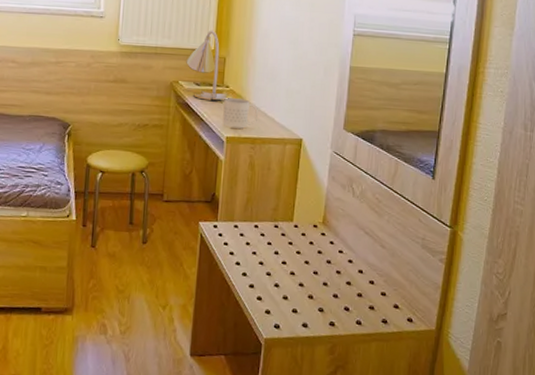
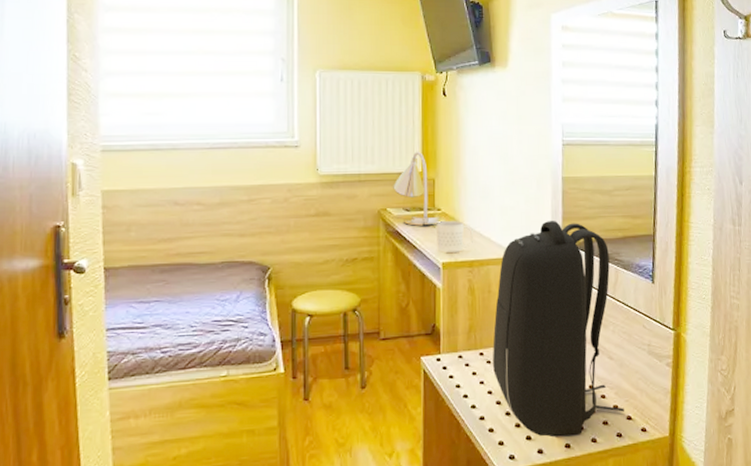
backpack: none [265,107,392,316] -> present [492,221,624,437]

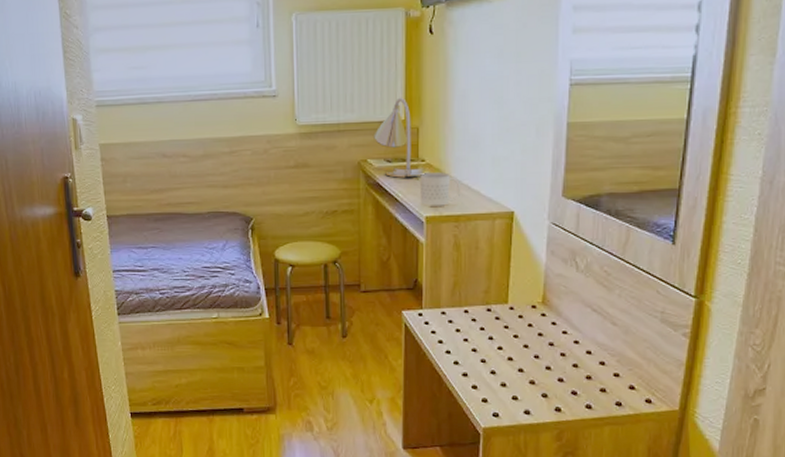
backpack: present [492,221,624,437] -> none [477,173,626,400]

